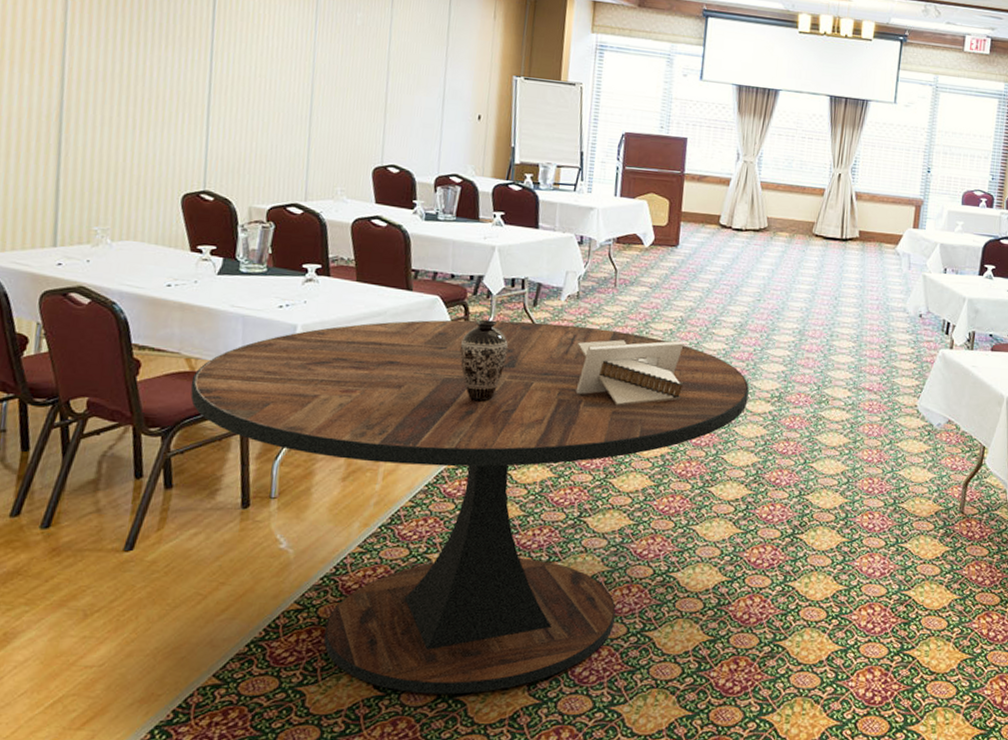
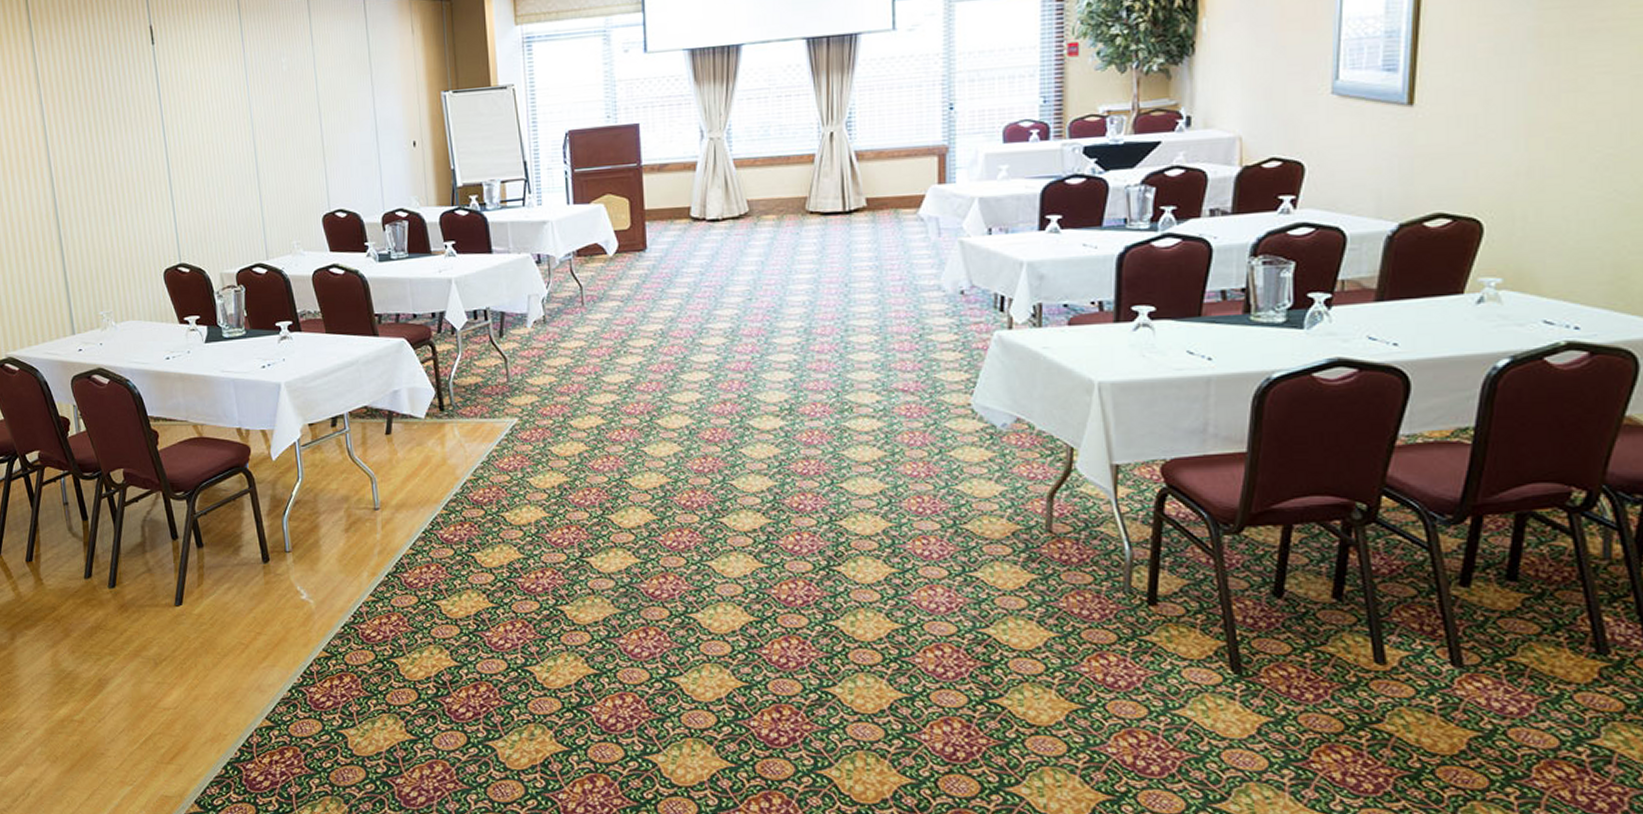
dining table: present [190,319,749,695] -> none [201,352,753,740]
decorative vase: present [459,319,509,402] -> none [433,357,482,443]
architectural model: present [575,340,684,406] -> none [551,357,675,436]

